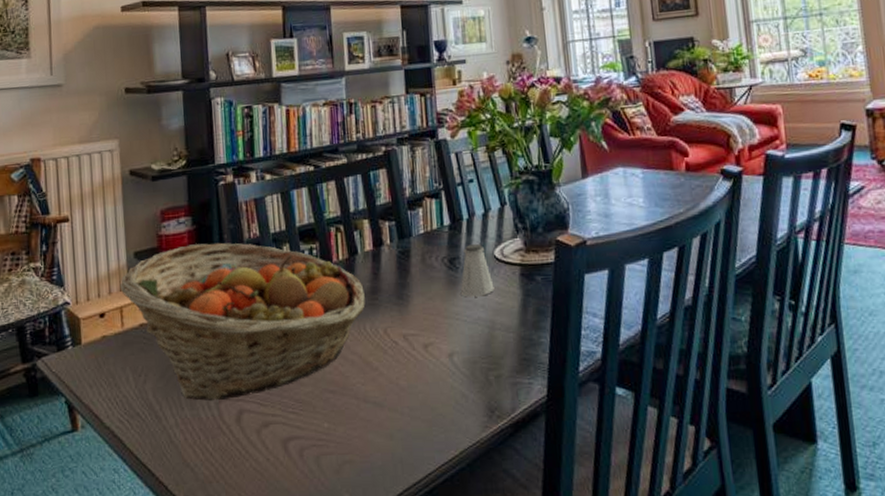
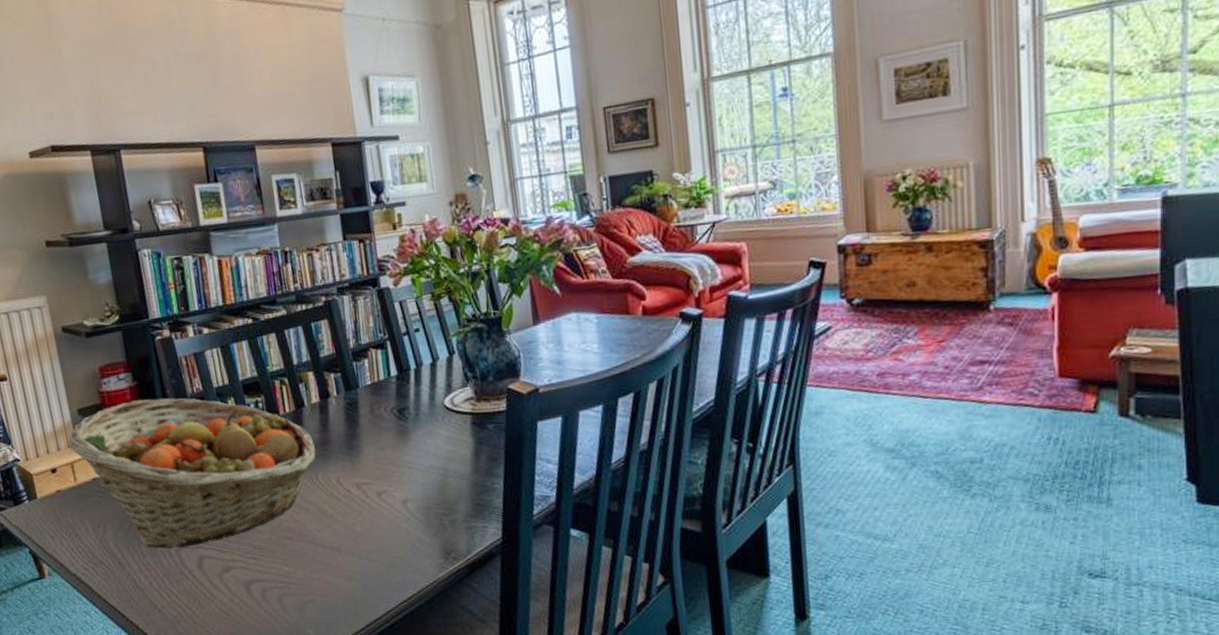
saltshaker: present [460,244,495,297] -> none [411,394,446,447]

